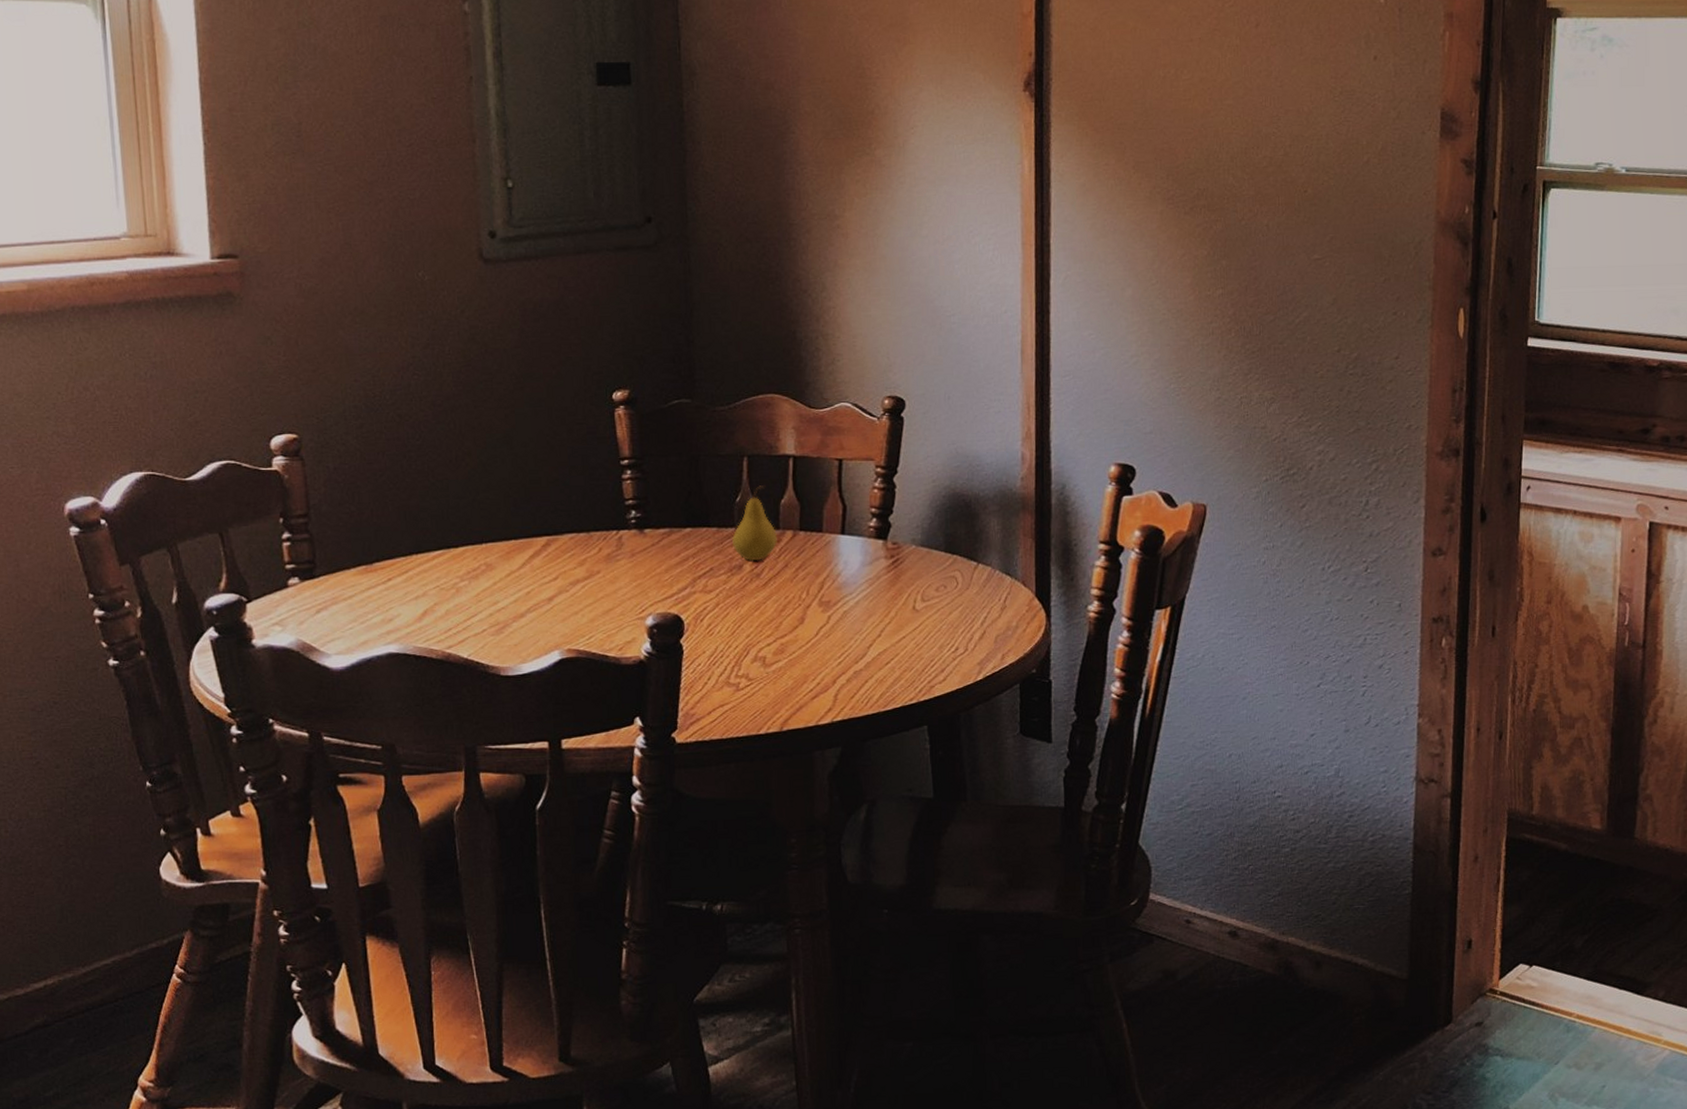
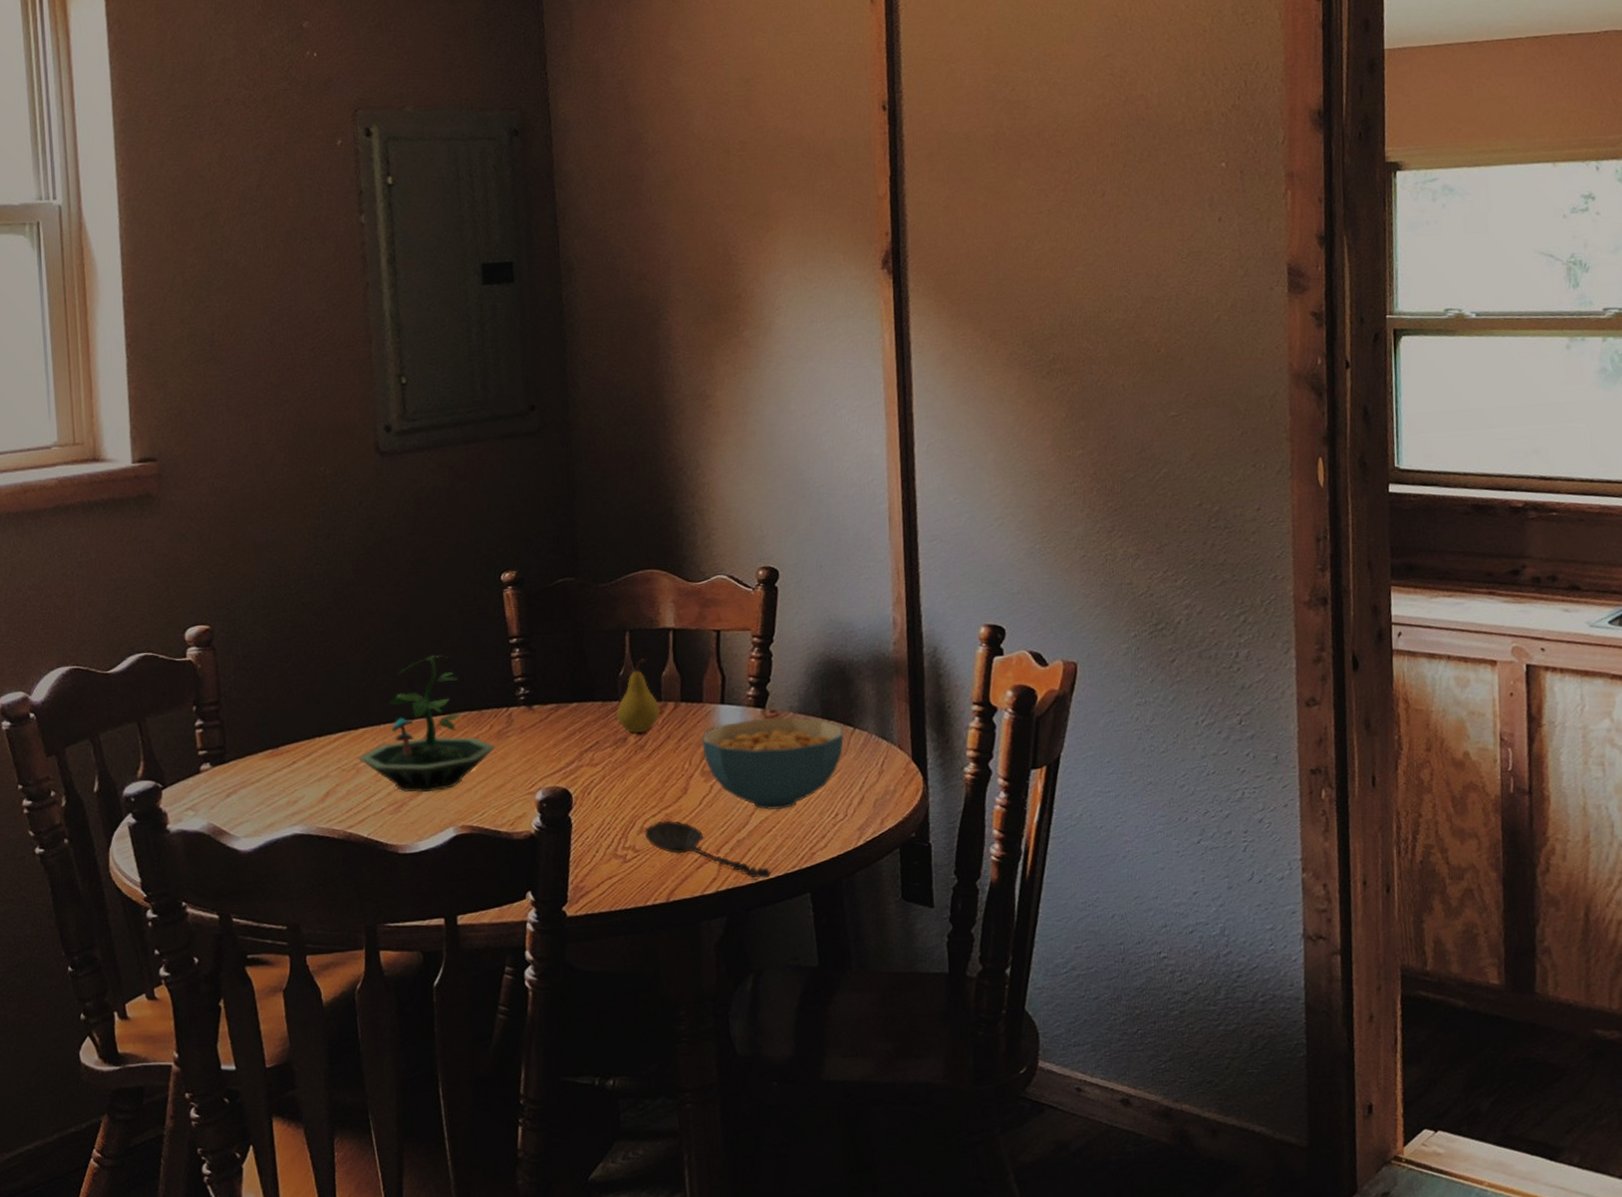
terrarium: none [458,473,604,615] -> present [358,654,496,793]
spoon: none [759,650,888,711] -> present [645,821,771,879]
cereal bowl: none [819,549,968,643] -> present [701,717,845,811]

